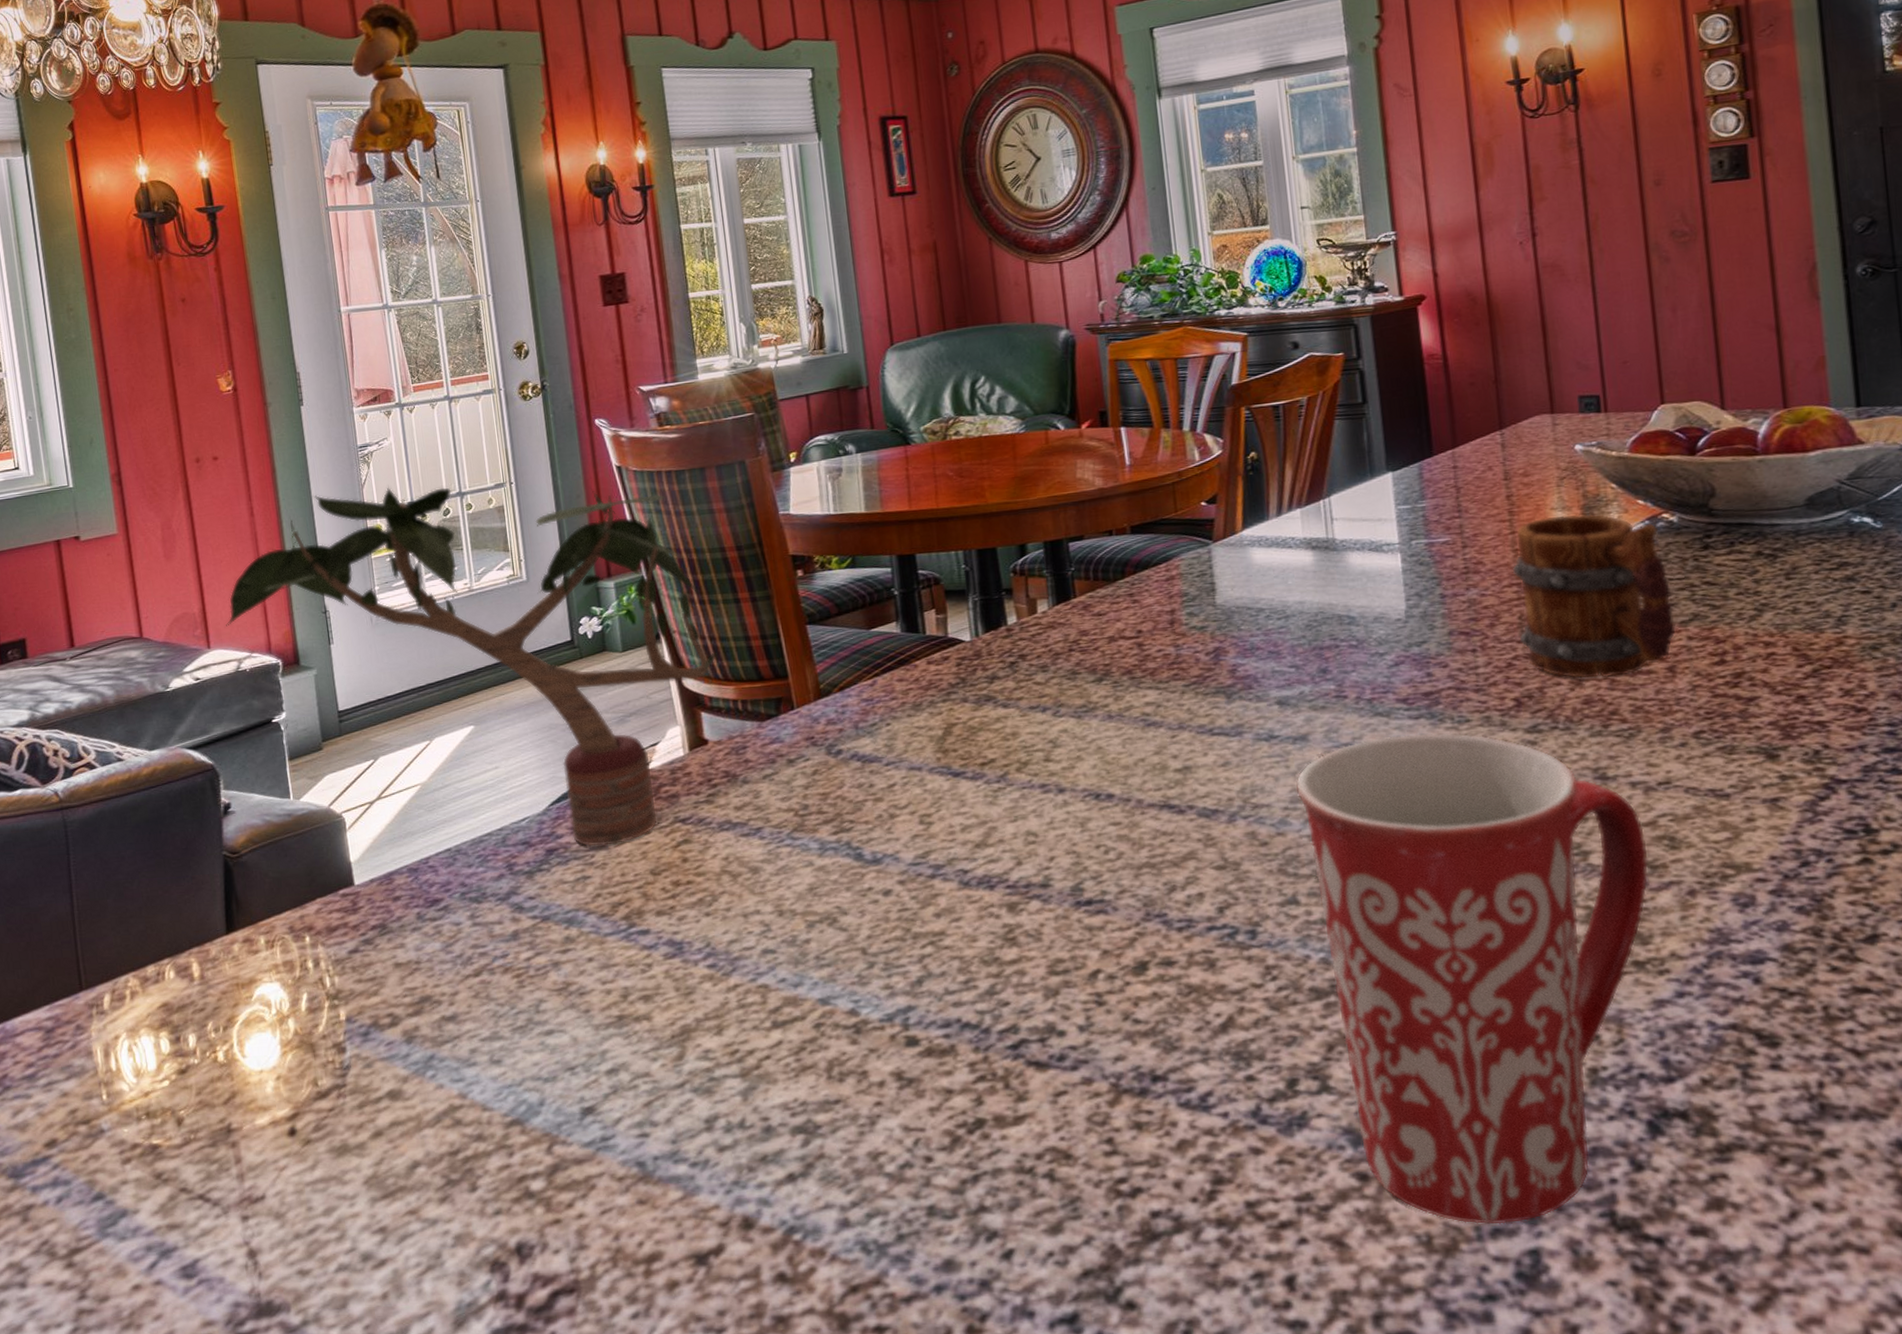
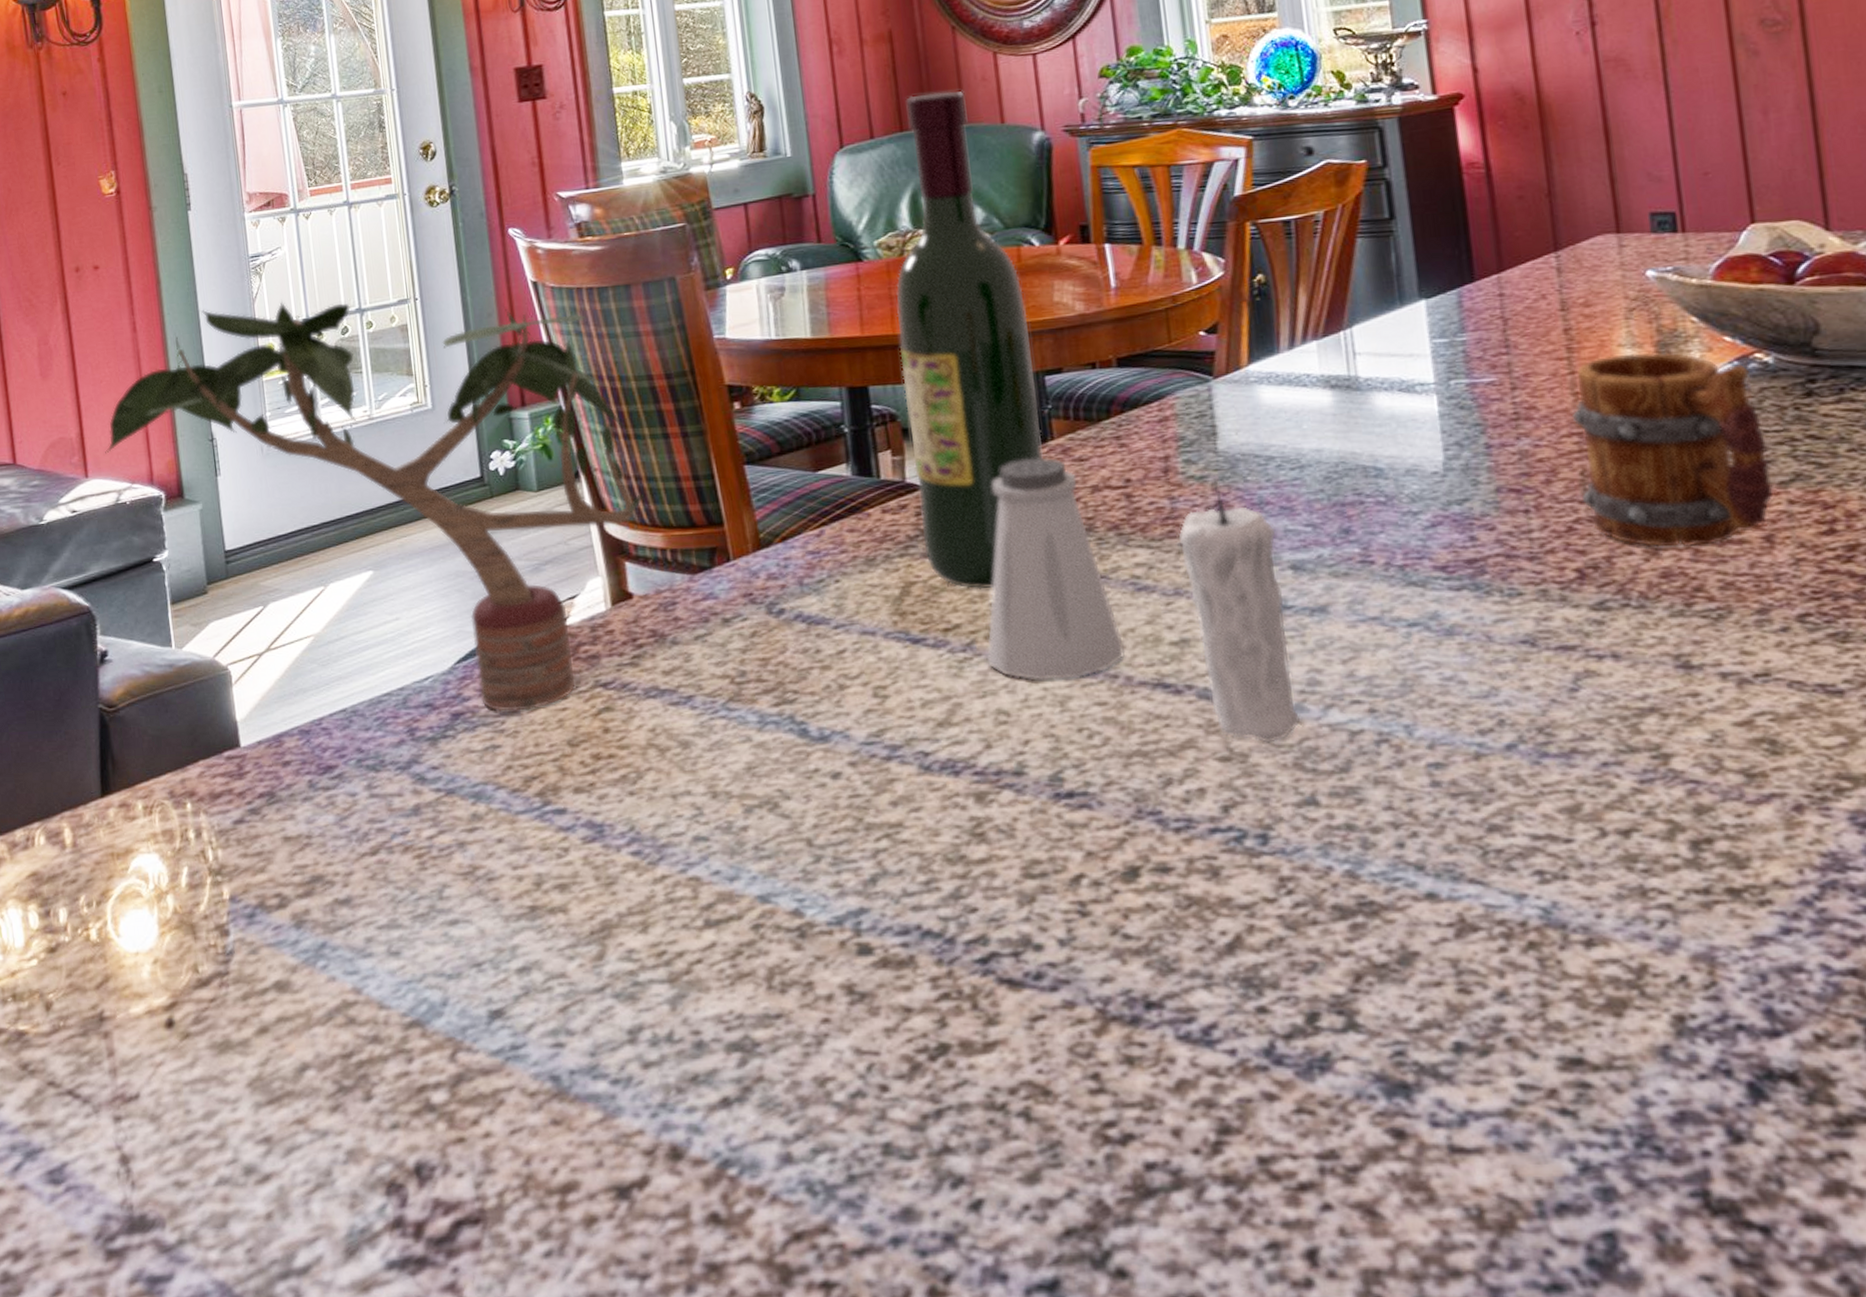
wine bottle: none [939,294,1067,729] -> present [895,91,1043,590]
saltshaker: none [1017,613,1136,805] -> present [986,457,1125,681]
candle: none [1182,626,1284,853] -> present [1178,475,1301,743]
mug: present [1296,733,1648,1225] -> none [1314,607,1744,1199]

